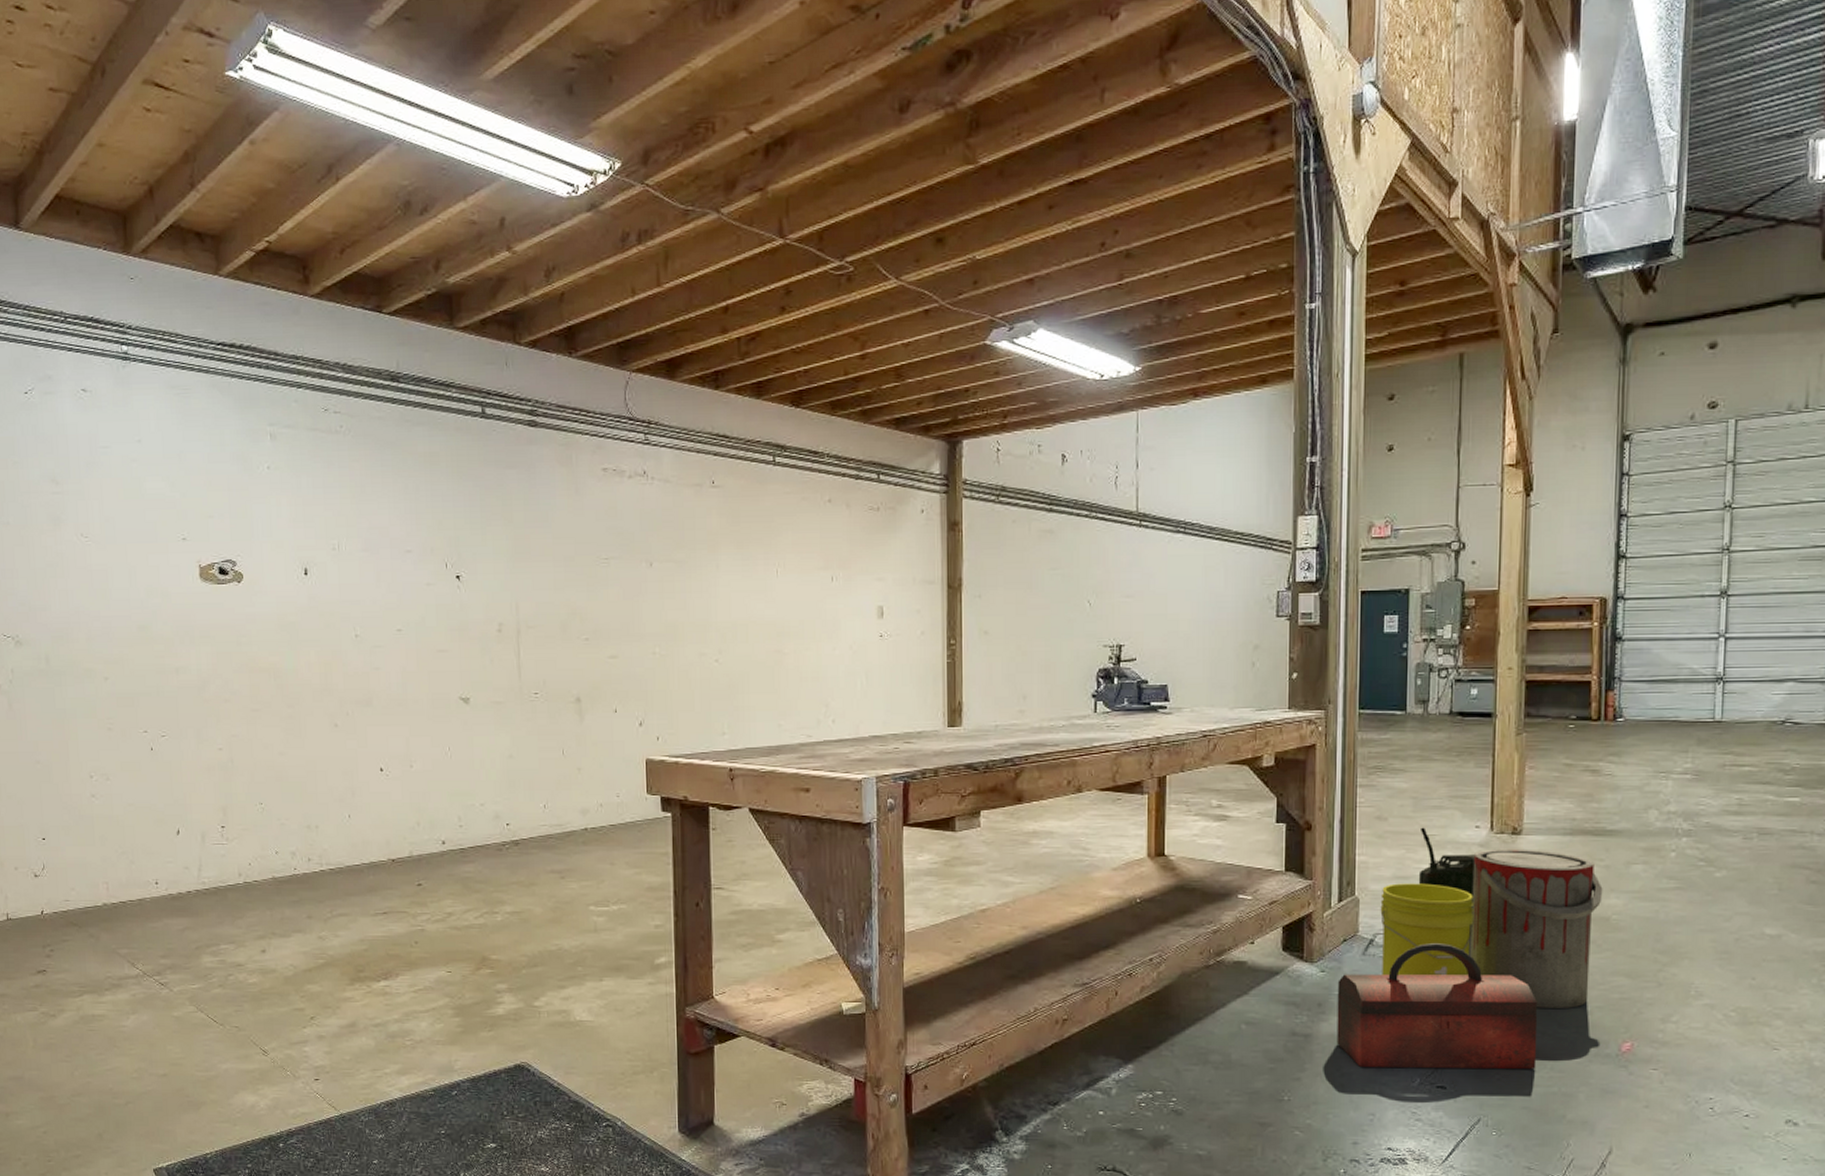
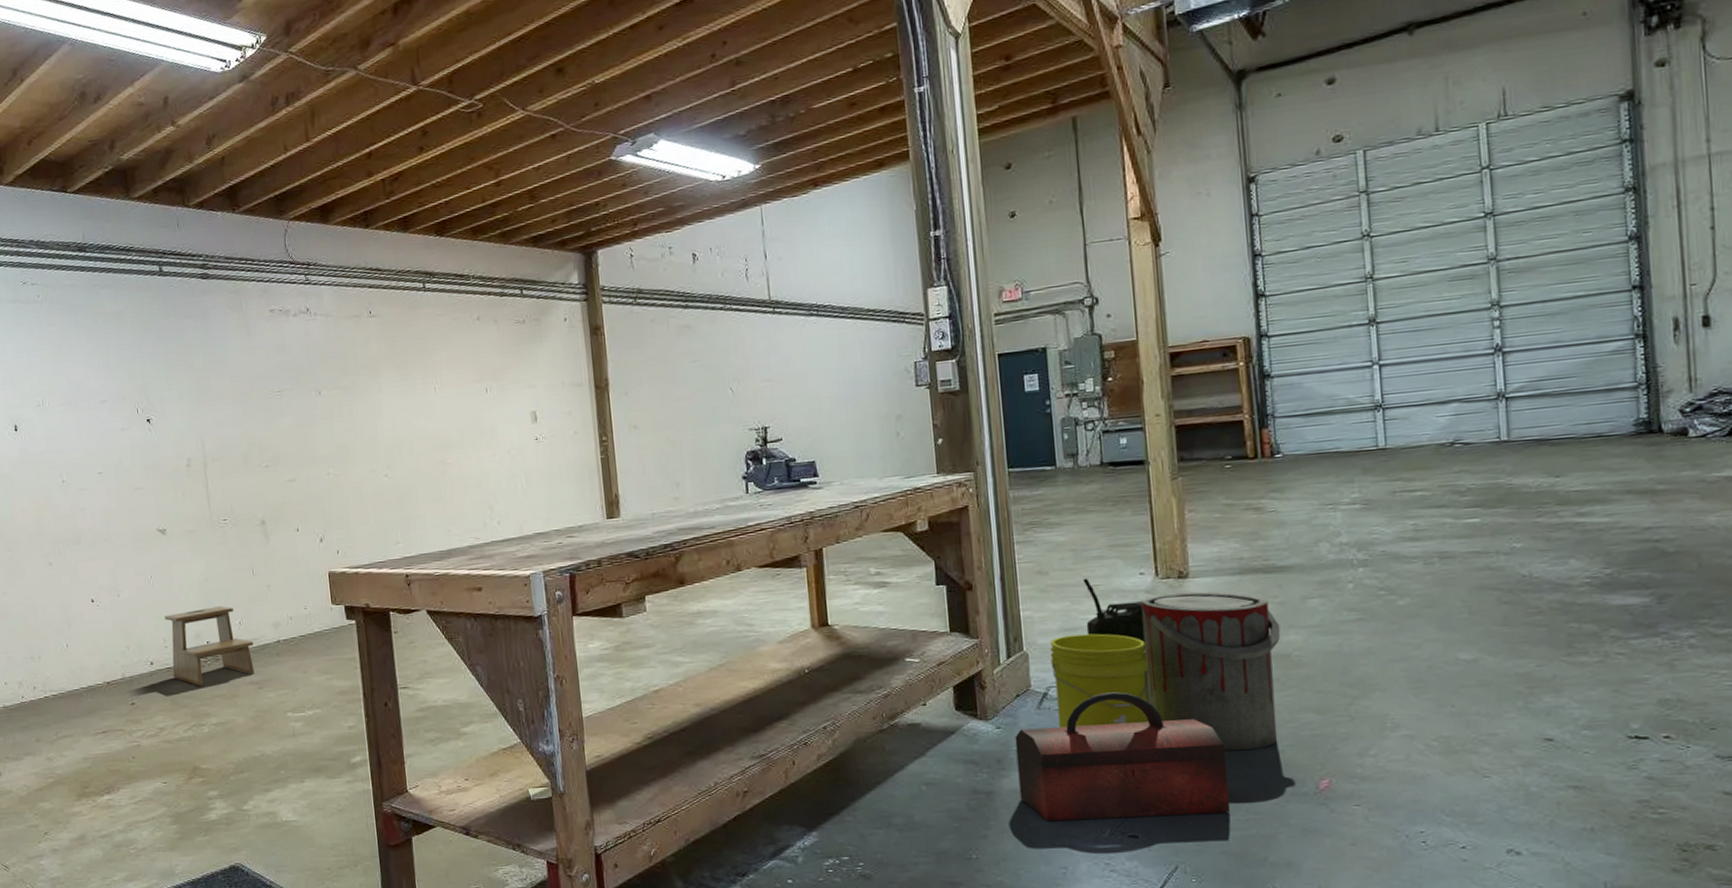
step stool: none [461,787,559,871] -> present [164,606,255,686]

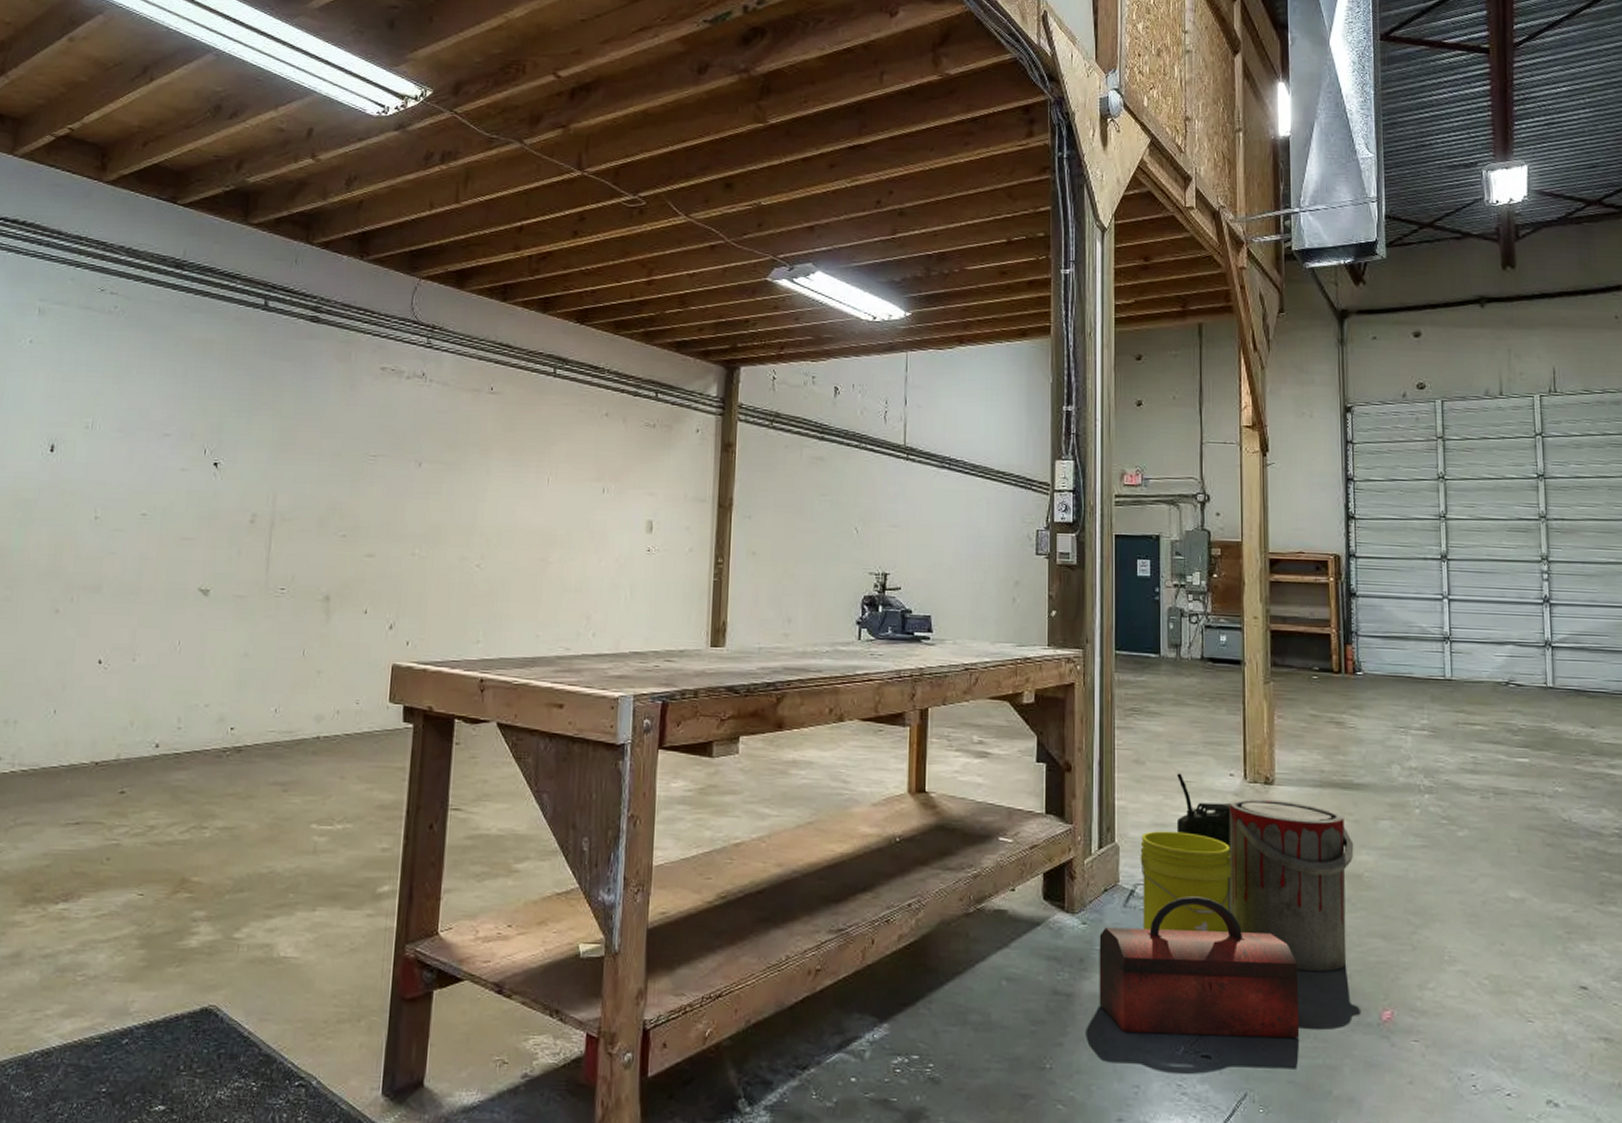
step stool: present [164,606,255,686] -> none [180,687,288,780]

